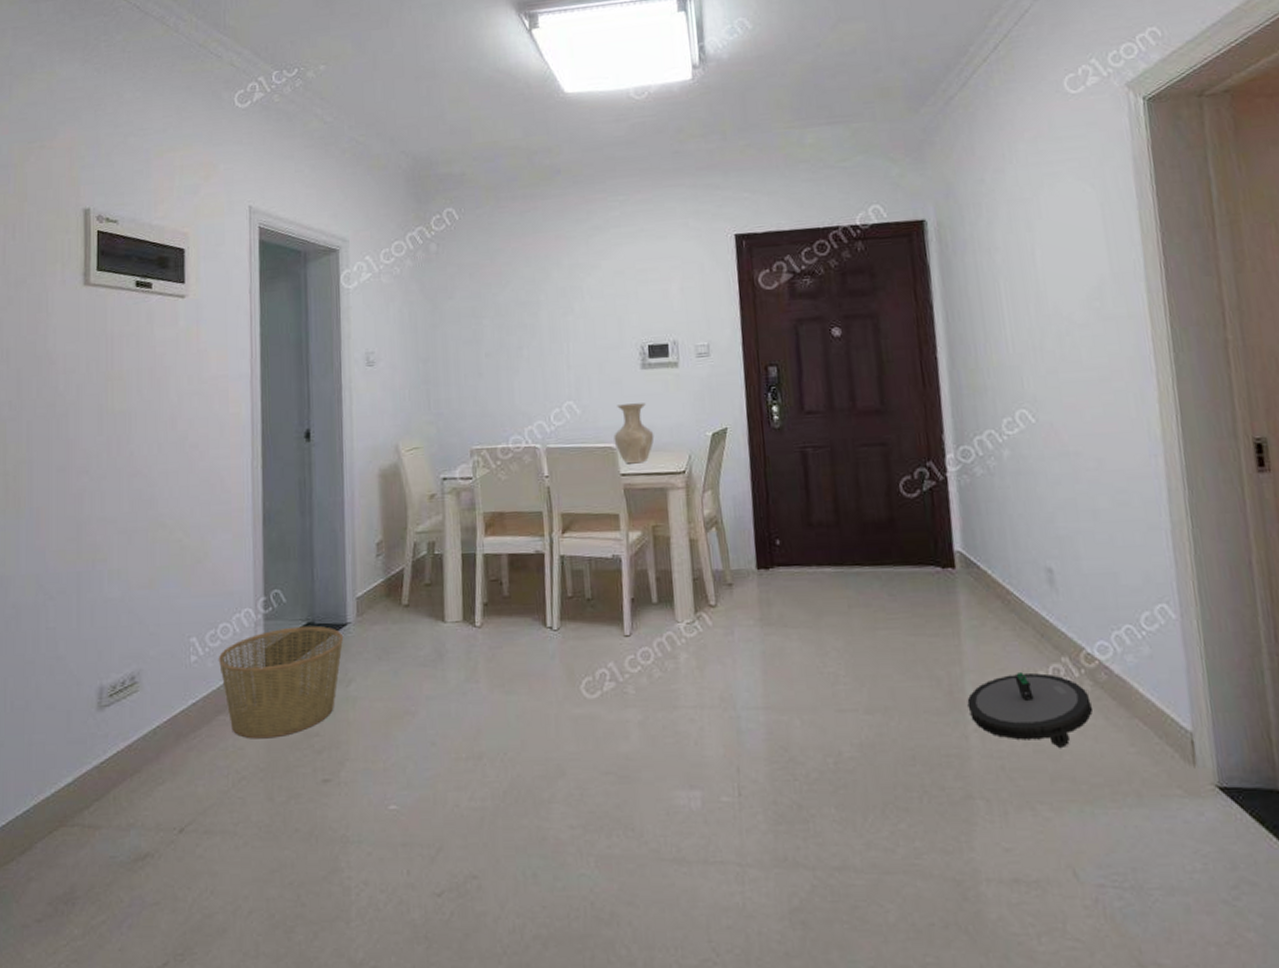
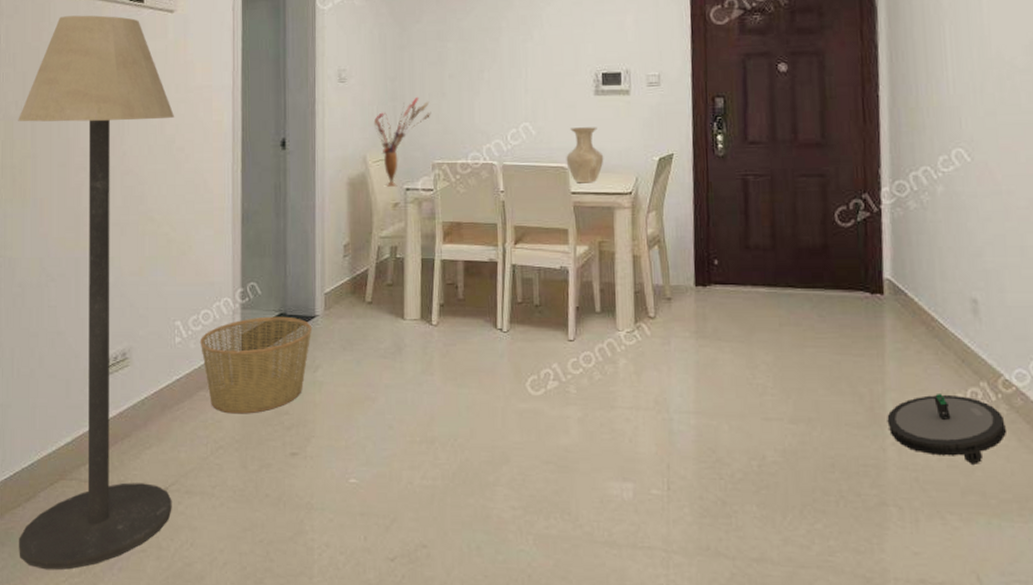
floor lamp: none [11,303,189,934] -> present [18,15,174,570]
bouquet: none [405,378,468,477] -> present [373,96,431,187]

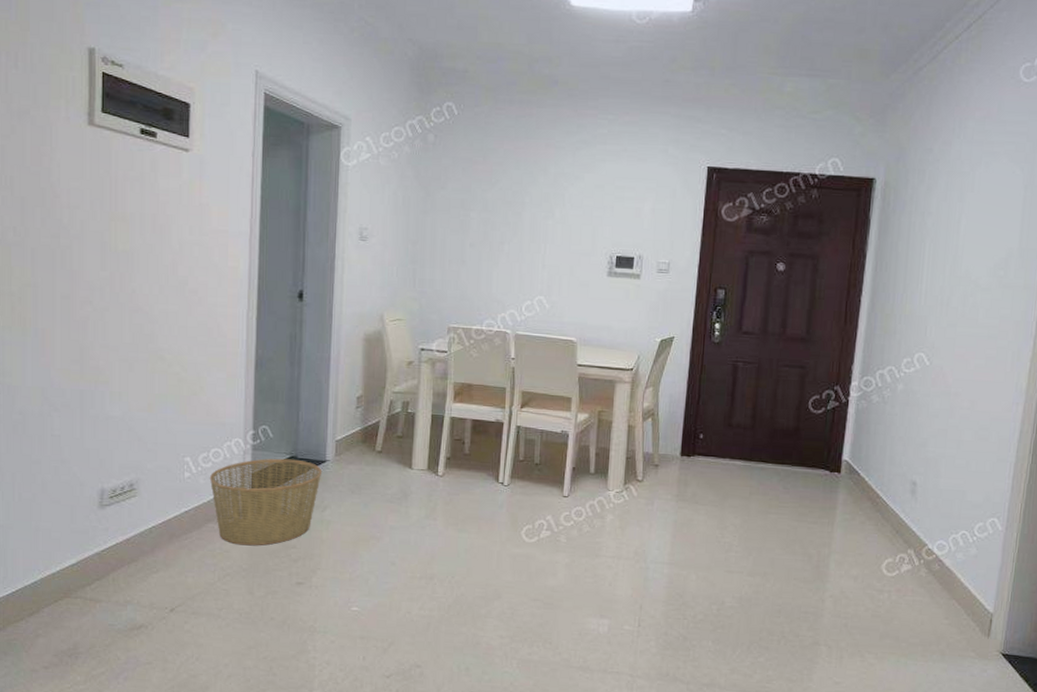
floor lamp: present [18,15,174,570] -> none [16,142,187,678]
bouquet: present [373,96,431,187] -> none [392,261,450,346]
vase: present [566,127,604,183] -> none [575,305,611,358]
robot vacuum: present [887,394,1008,464] -> none [828,557,924,615]

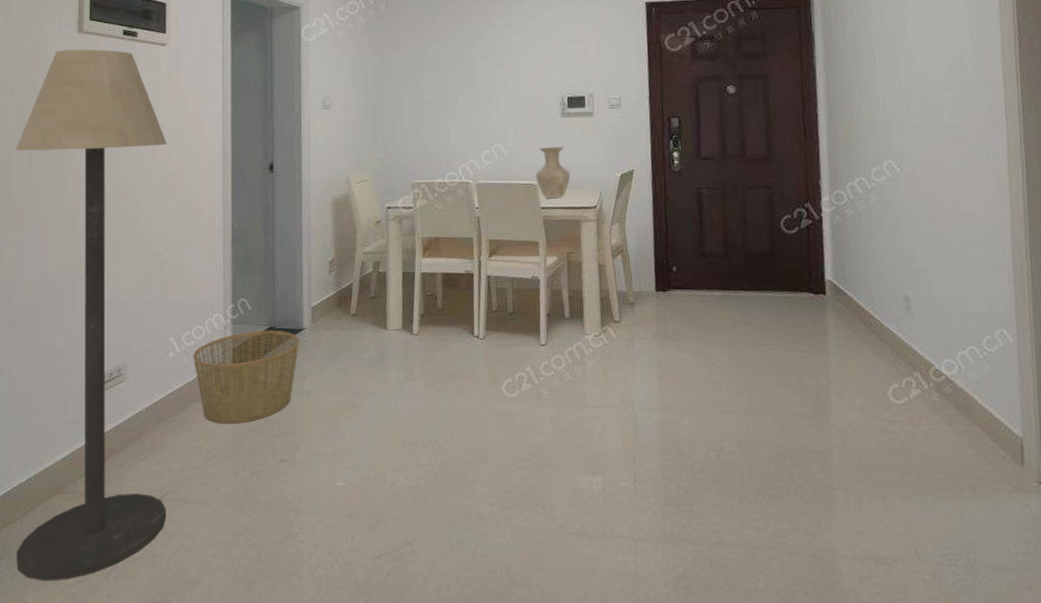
floor lamp: none [16,142,187,678] -> present [15,49,167,581]
vase: none [575,305,611,358] -> present [535,146,571,199]

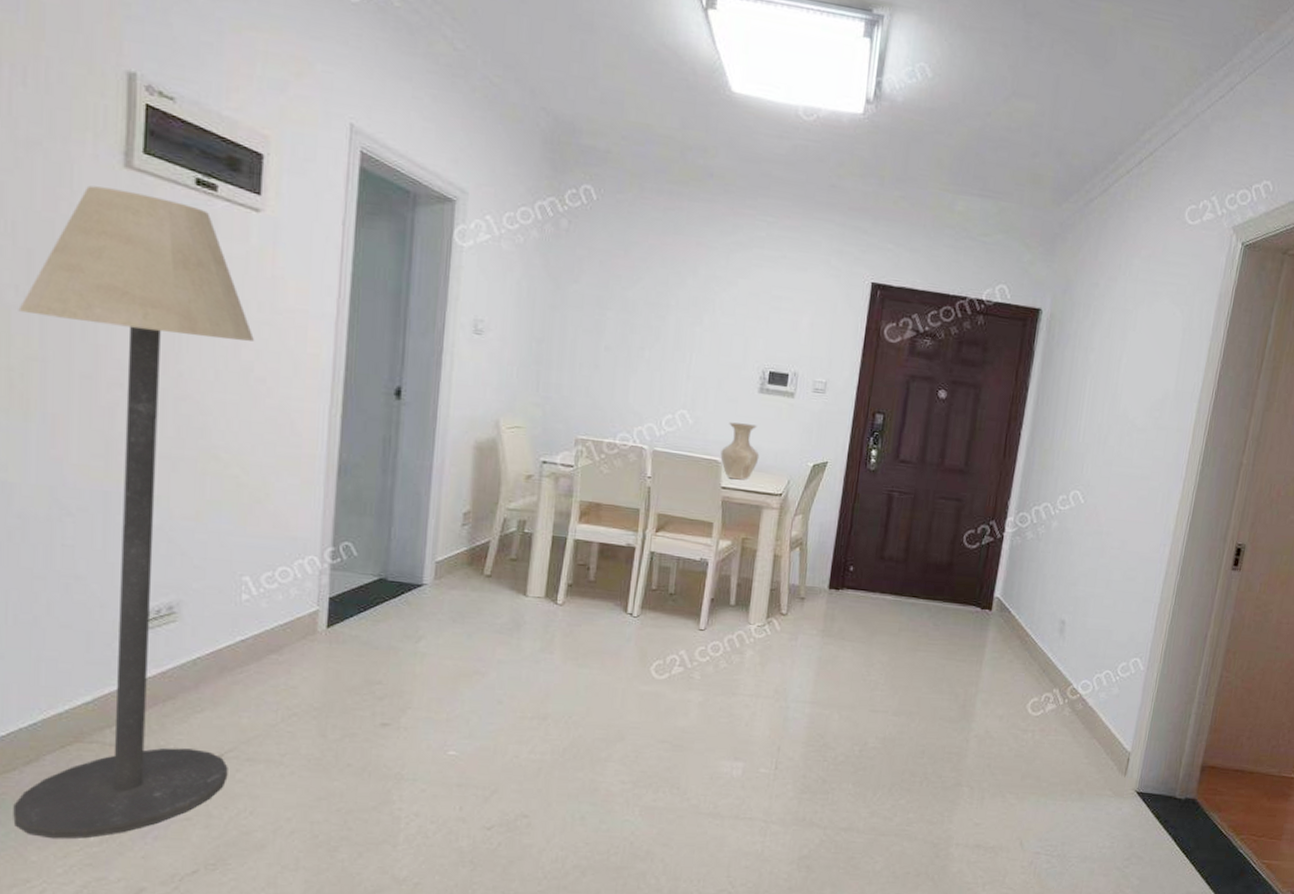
basket: present [192,330,300,424] -> none [274,580,418,682]

